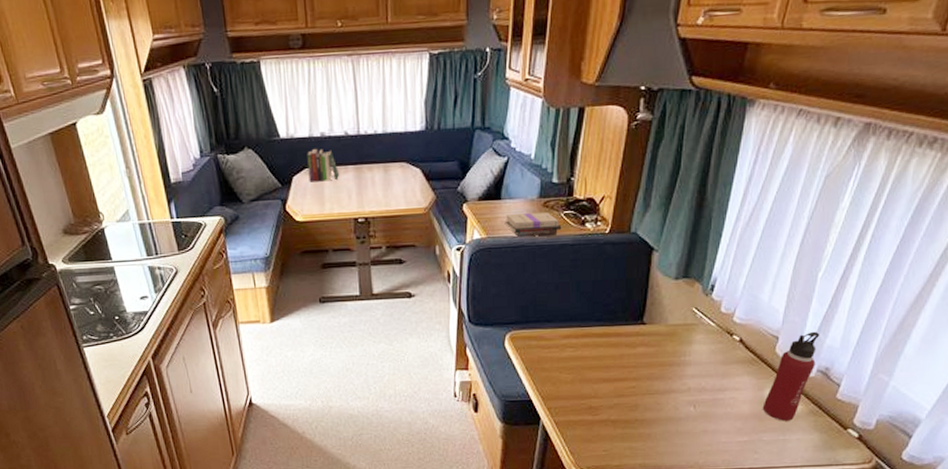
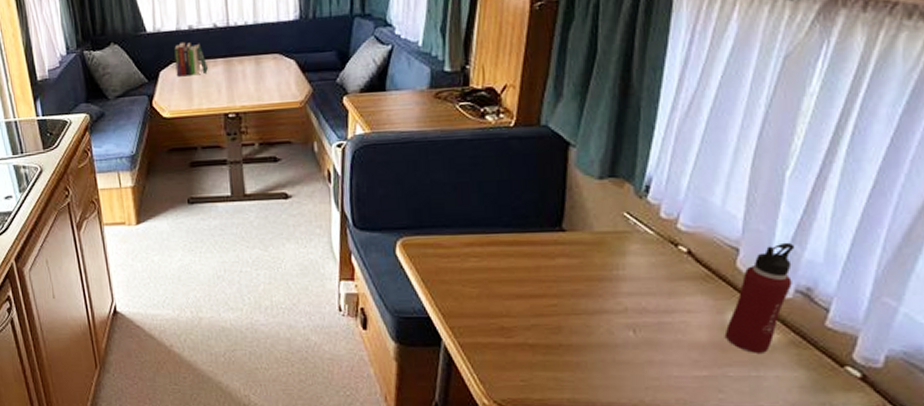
books: present [504,212,562,237] -> none [390,104,458,131]

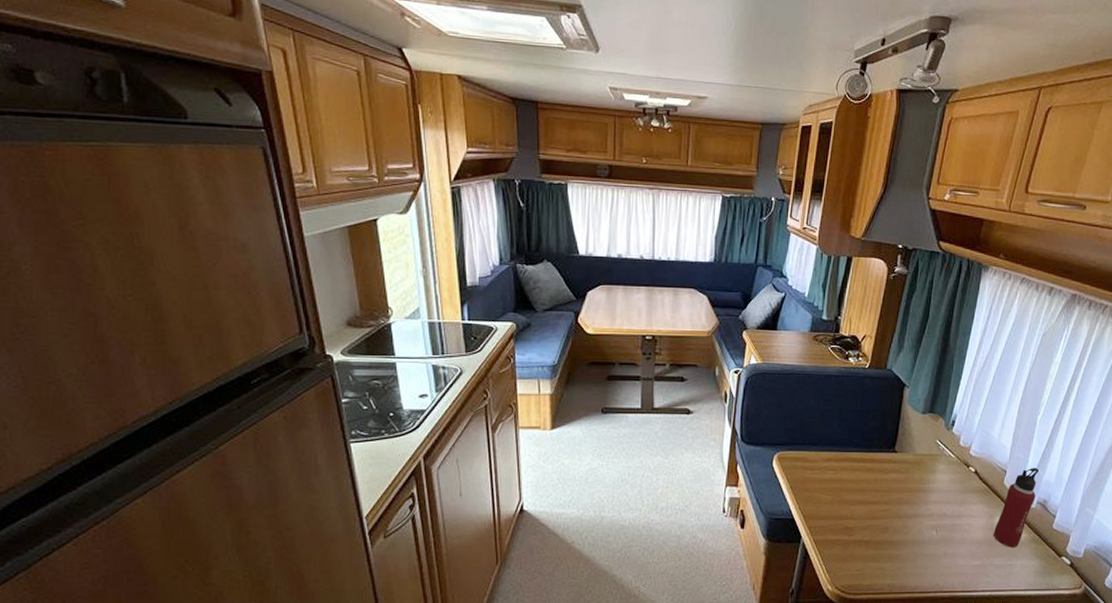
books: present [174,41,208,77] -> none [603,267,632,299]

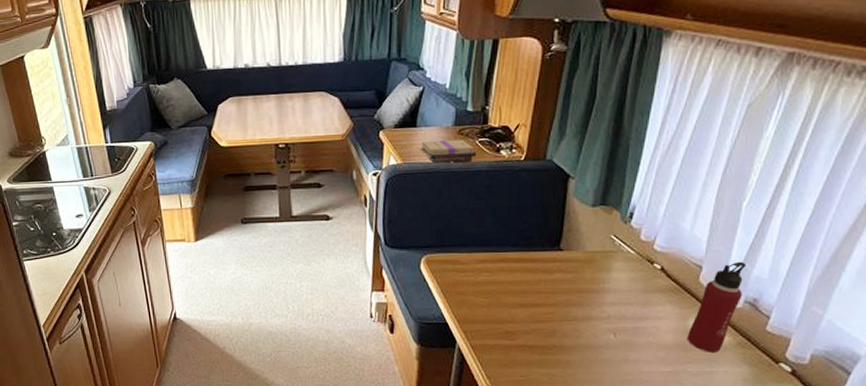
books: none [779,343,829,365] -> present [420,140,477,163]

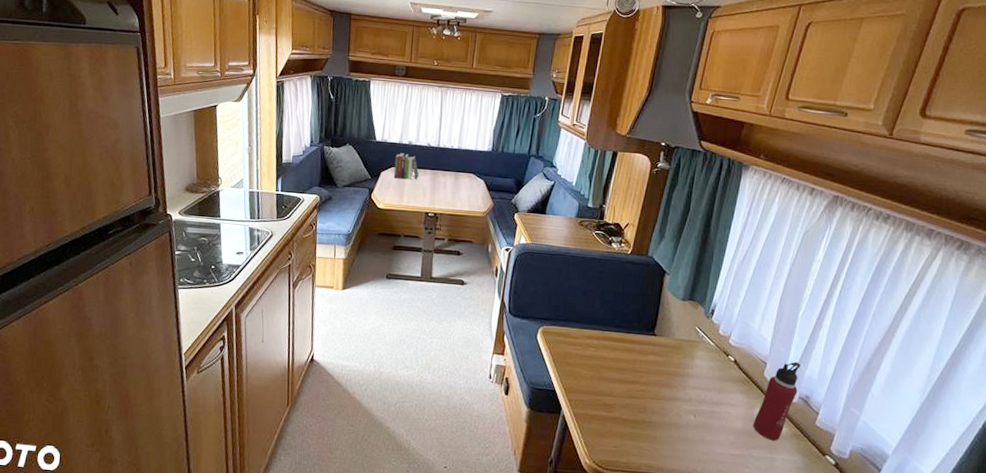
books: none [231,78,261,110] -> present [394,152,419,180]
books: present [420,140,477,163] -> none [546,226,593,249]

